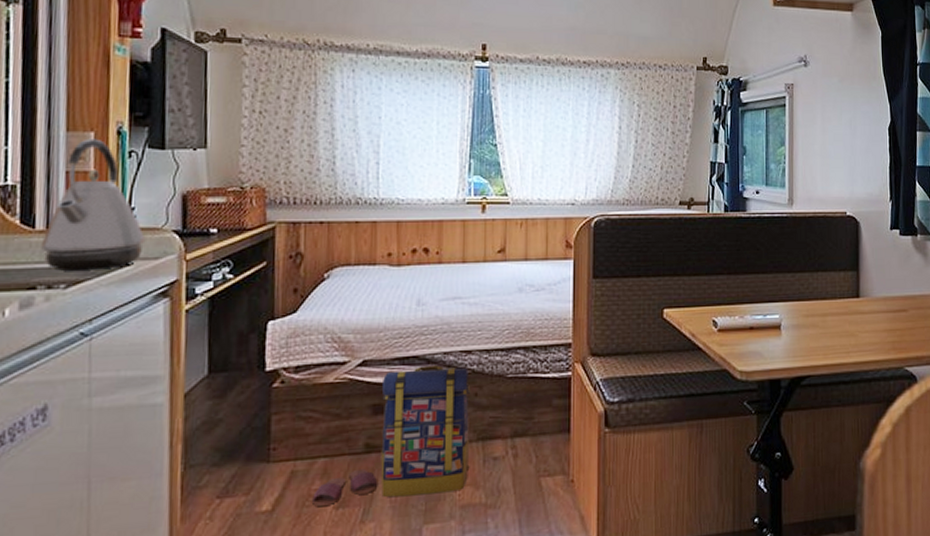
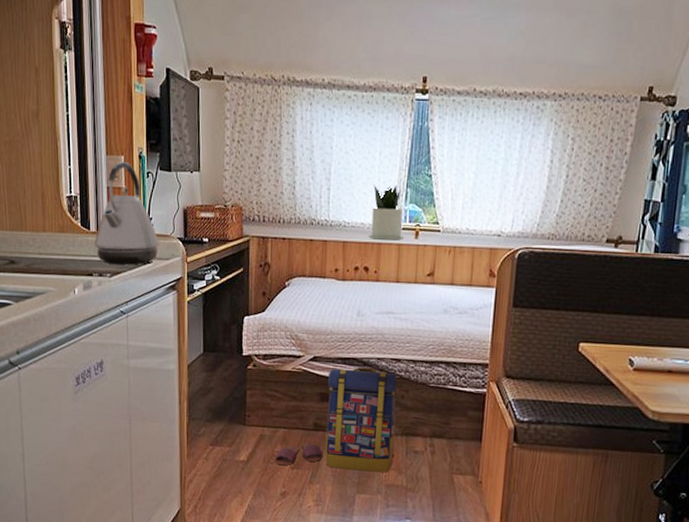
planter: none [427,155,470,218] -> present [368,184,405,242]

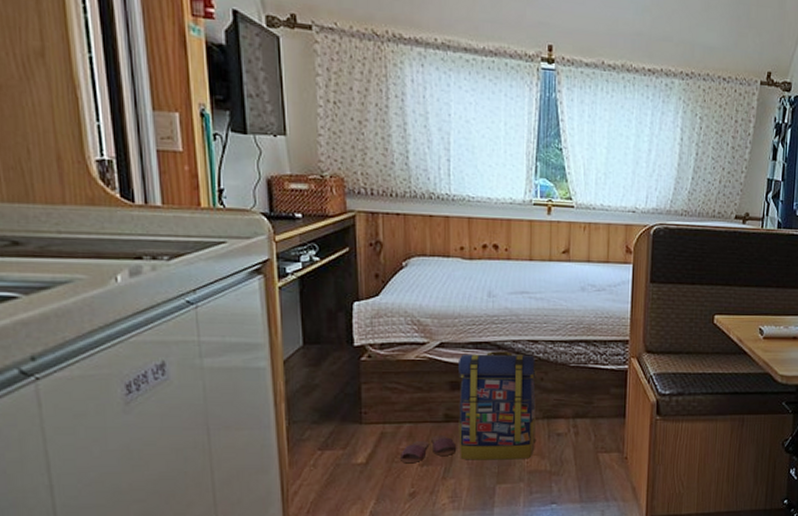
kettle: present [94,161,160,265] -> none [142,119,237,245]
planter: present [368,184,405,242] -> none [496,157,536,218]

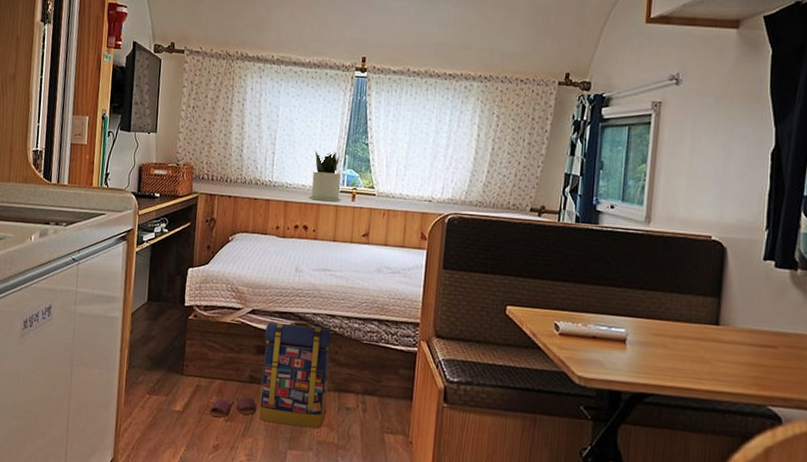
planter: none [496,157,536,218] -> present [308,150,342,203]

